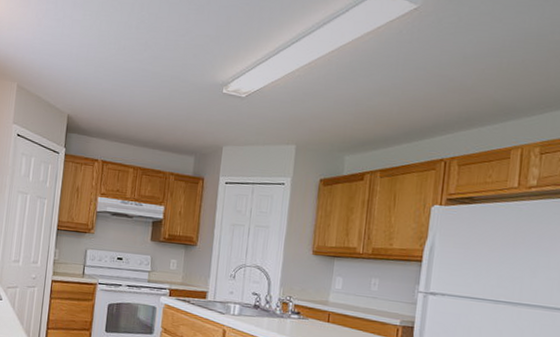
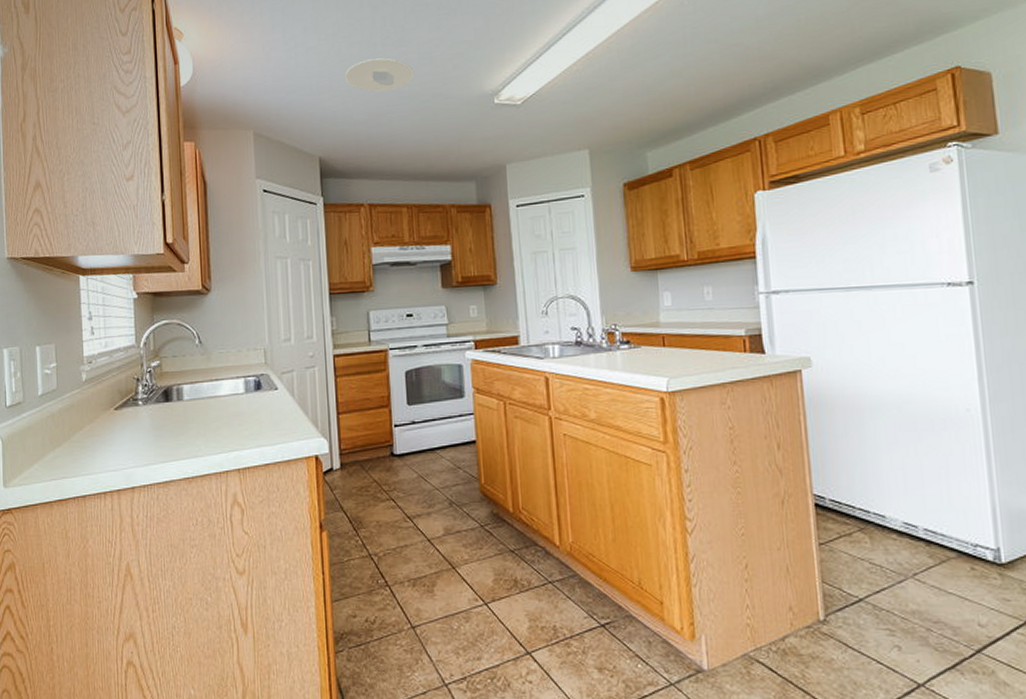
recessed light: none [101,38,160,68] -> present [345,58,414,93]

